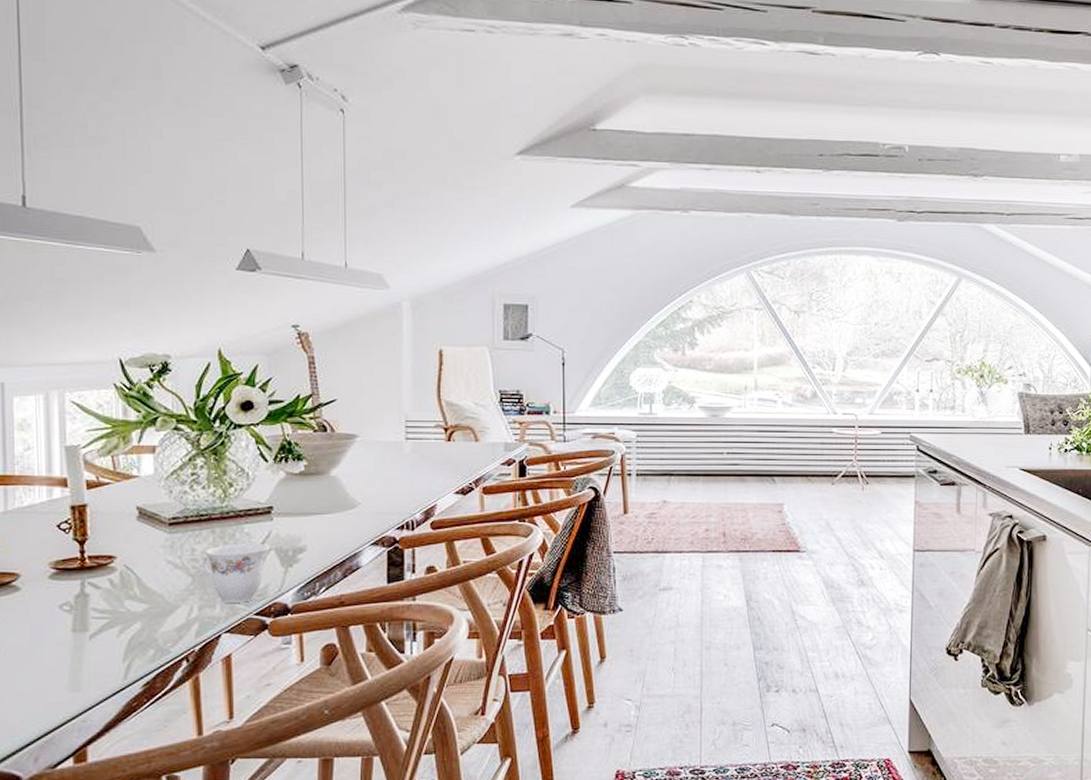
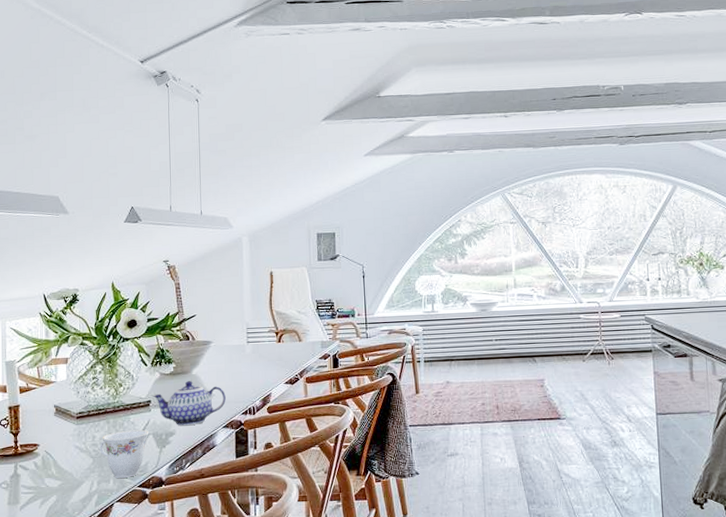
teapot: none [275,484,375,541] -> present [152,381,226,426]

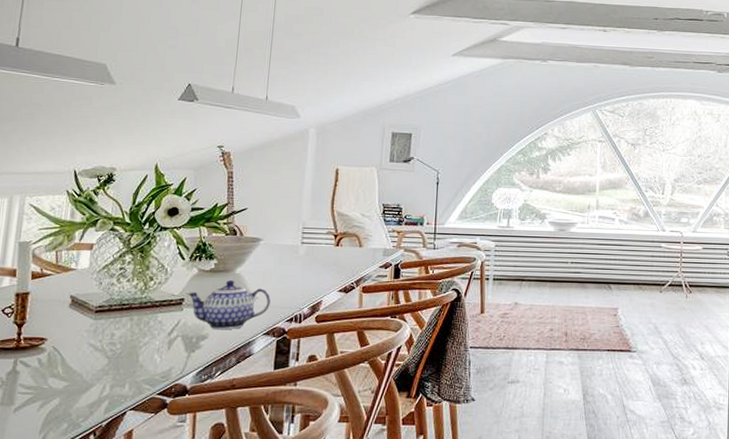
teacup: present [100,429,149,478] -> none [118,330,178,383]

